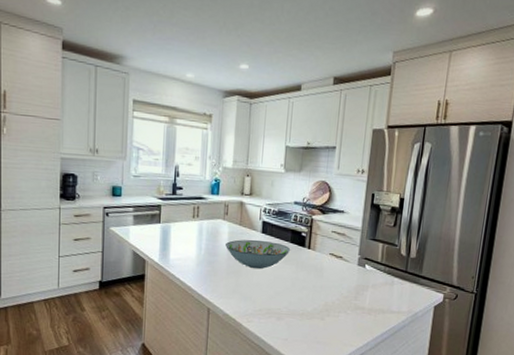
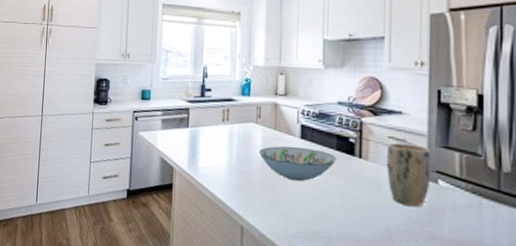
plant pot: none [328,236,363,286] -> present [387,143,431,207]

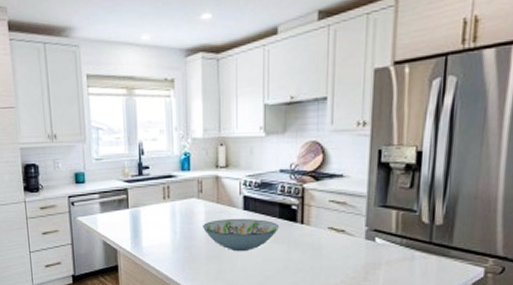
plant pot: present [387,143,431,207] -> none [328,206,370,265]

